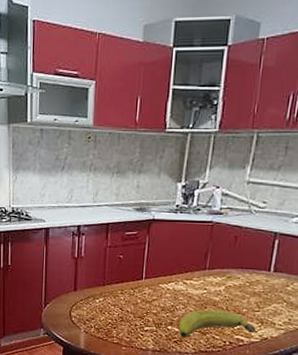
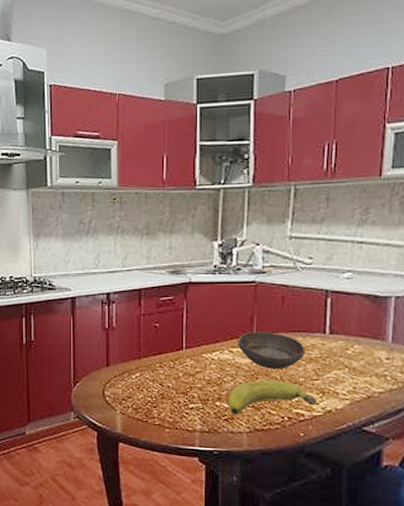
bowl: none [191,266,251,301] -> present [237,332,306,370]

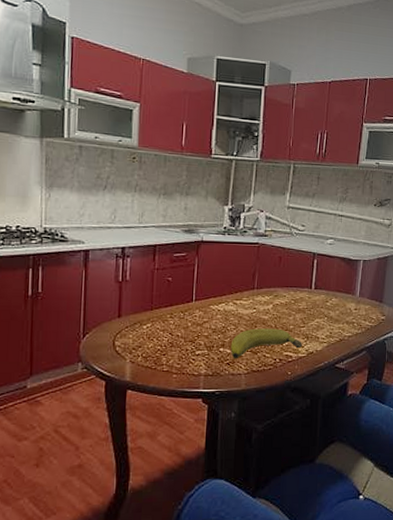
bowl: present [237,332,306,370] -> none [241,286,296,319]

